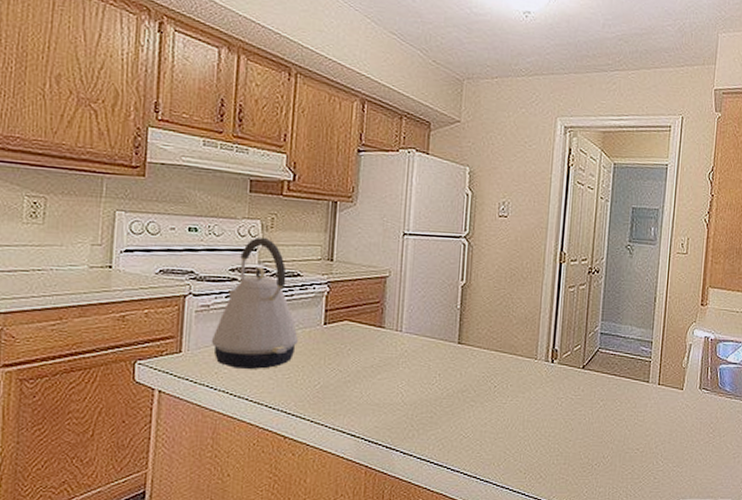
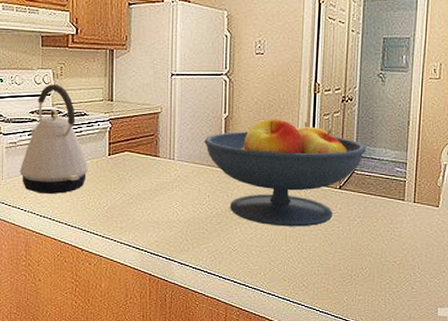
fruit bowl: none [437,289,612,411] -> present [204,119,367,227]

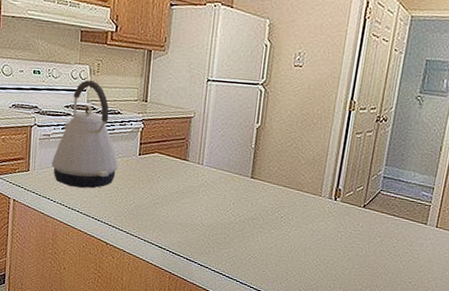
fruit bowl: present [204,119,367,227] -> none [234,132,396,241]

